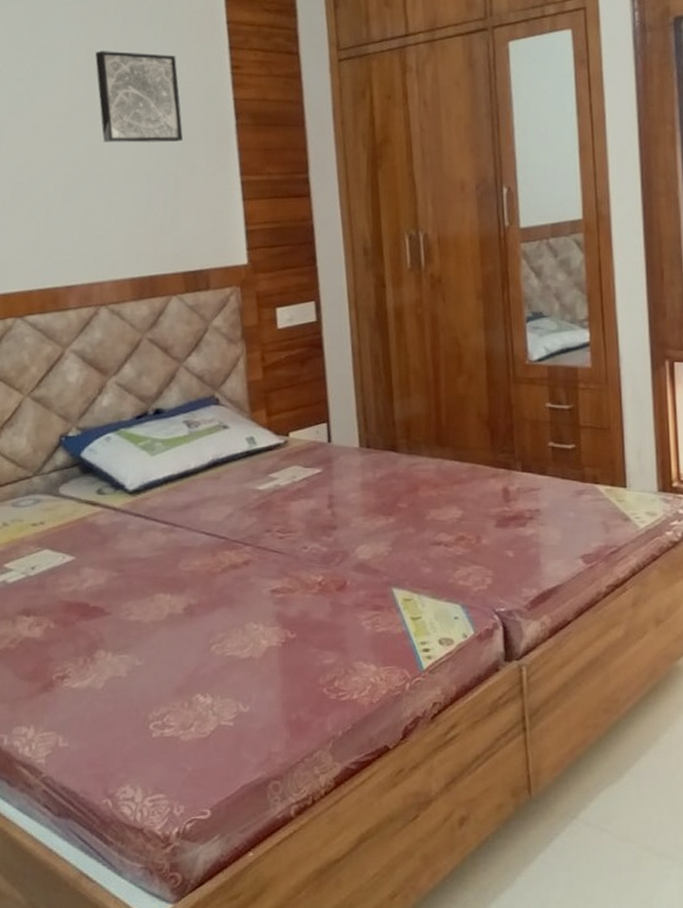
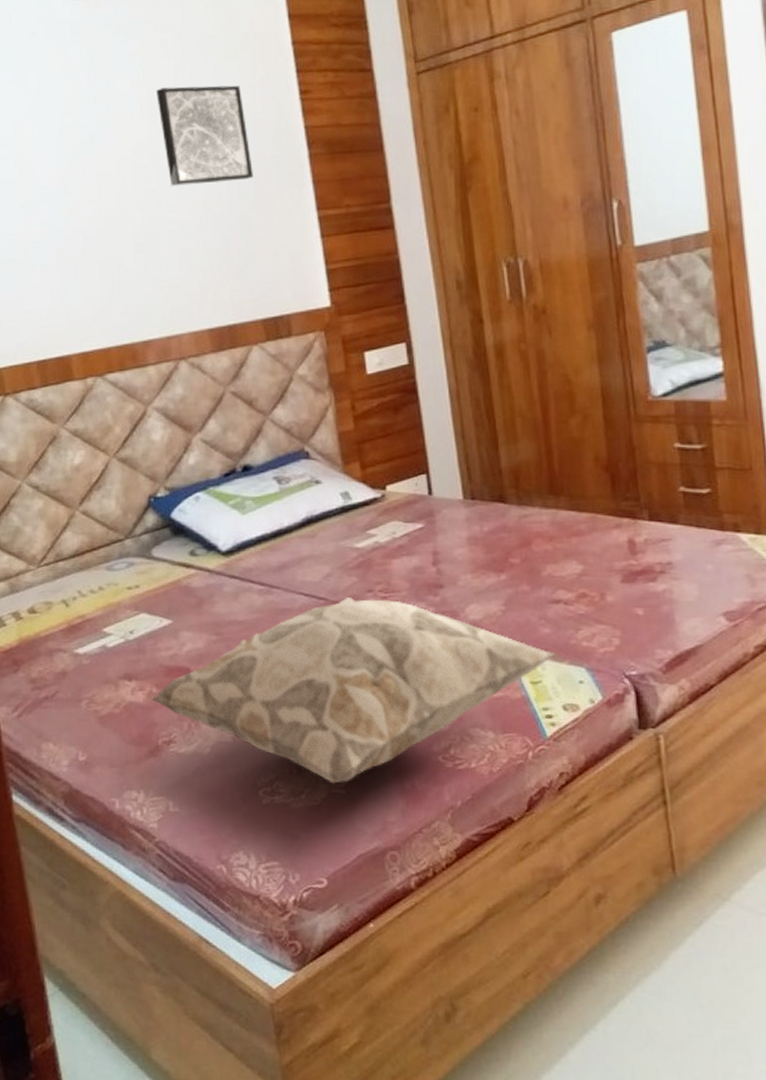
decorative pillow: none [48,536,435,716] -> present [151,596,556,784]

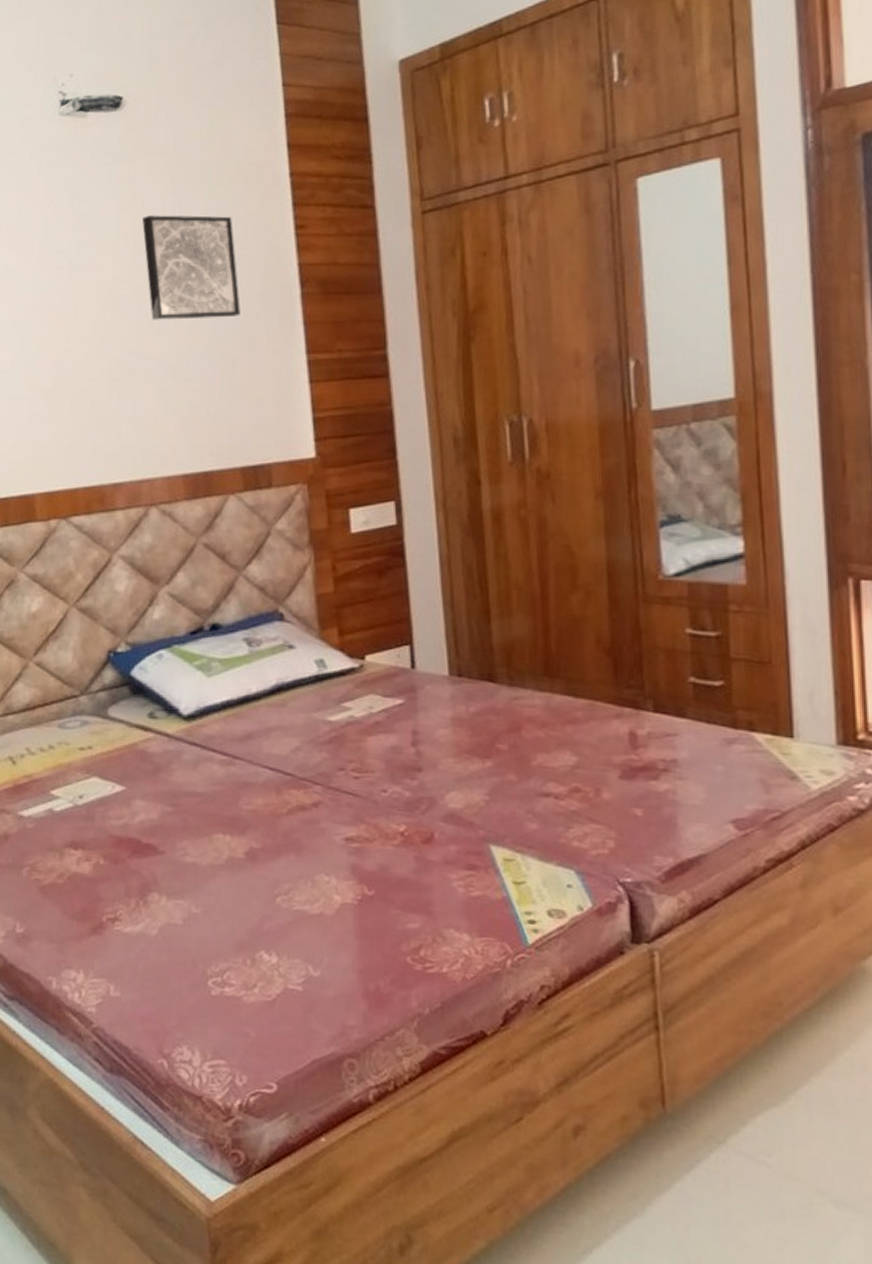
decorative pillow: present [151,596,556,784] -> none [98,774,543,979]

